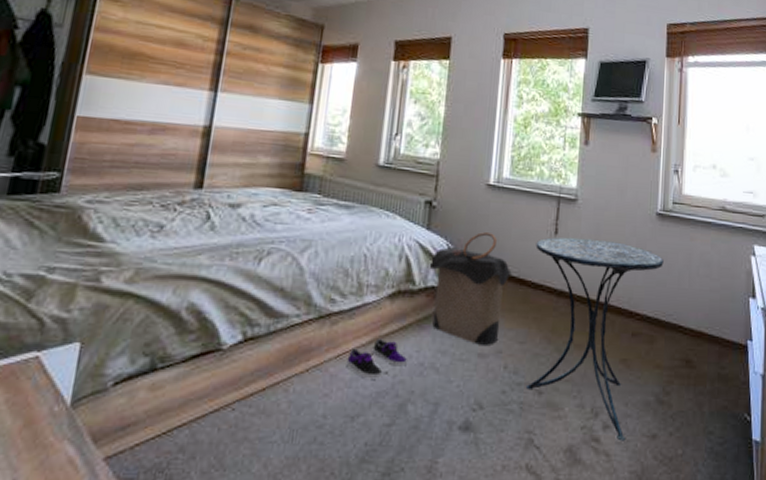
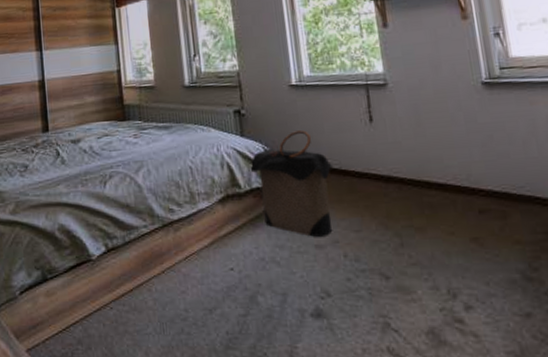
shoe: present [346,339,408,379] -> none [194,240,250,276]
side table: present [525,237,664,442] -> none [351,119,502,322]

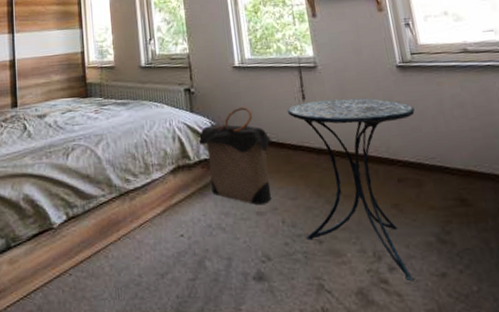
side table: none [351,119,502,322] -> present [287,98,415,282]

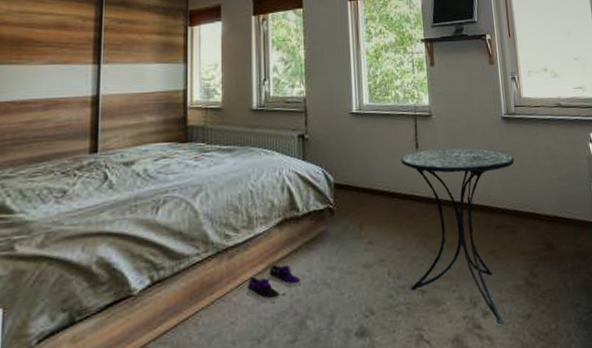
shoe: none [148,208,198,242] -> present [247,264,302,303]
laundry hamper: present [197,107,272,205] -> none [308,155,384,257]

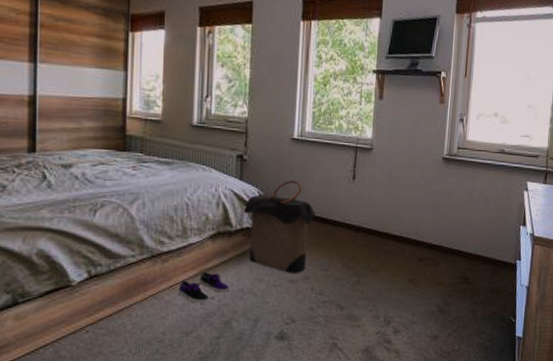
laundry hamper: none [308,155,384,257] -> present [242,180,317,273]
side table: present [400,147,515,325] -> none [329,181,448,342]

